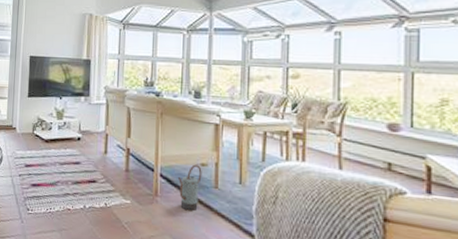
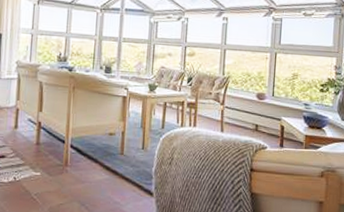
watering can: present [177,164,202,211] -> none [87,134,110,177]

